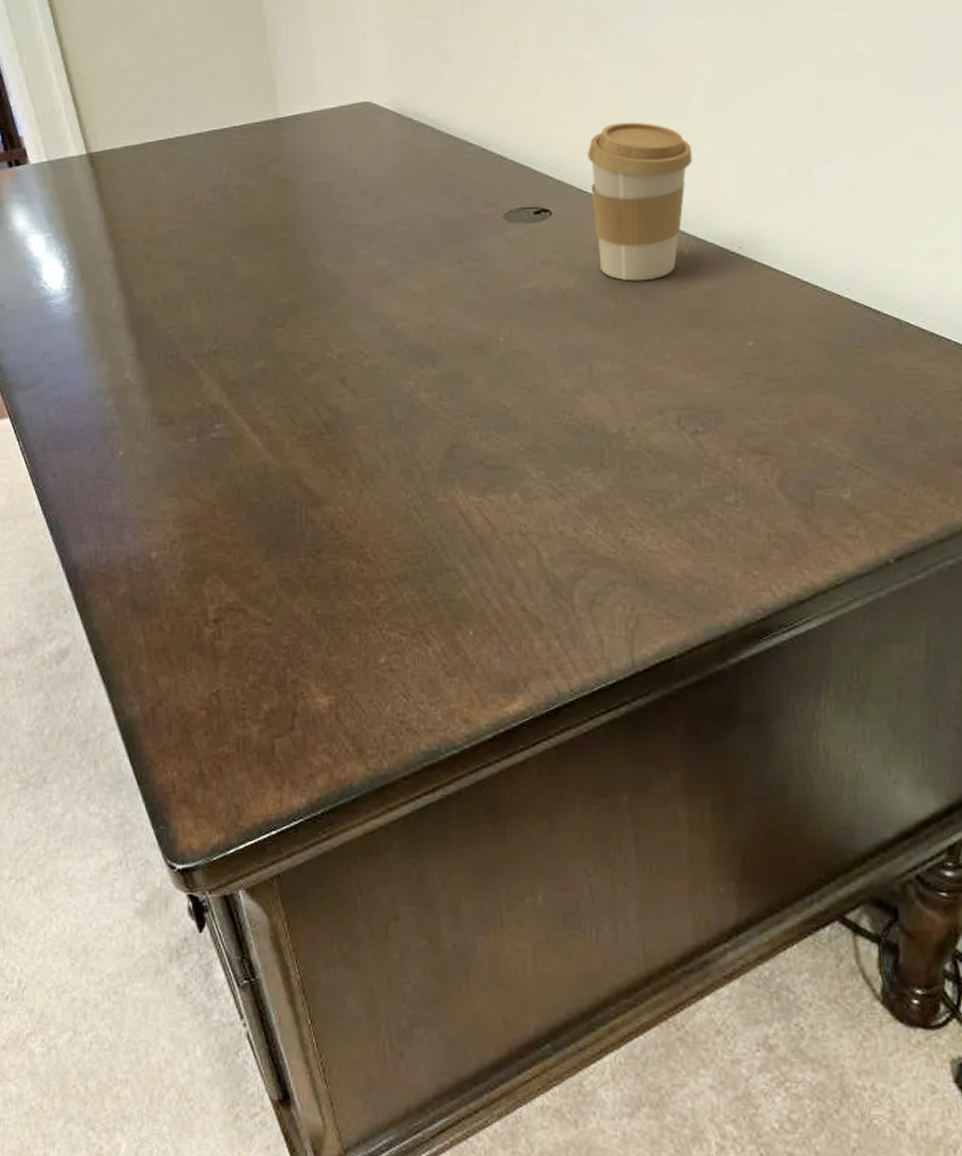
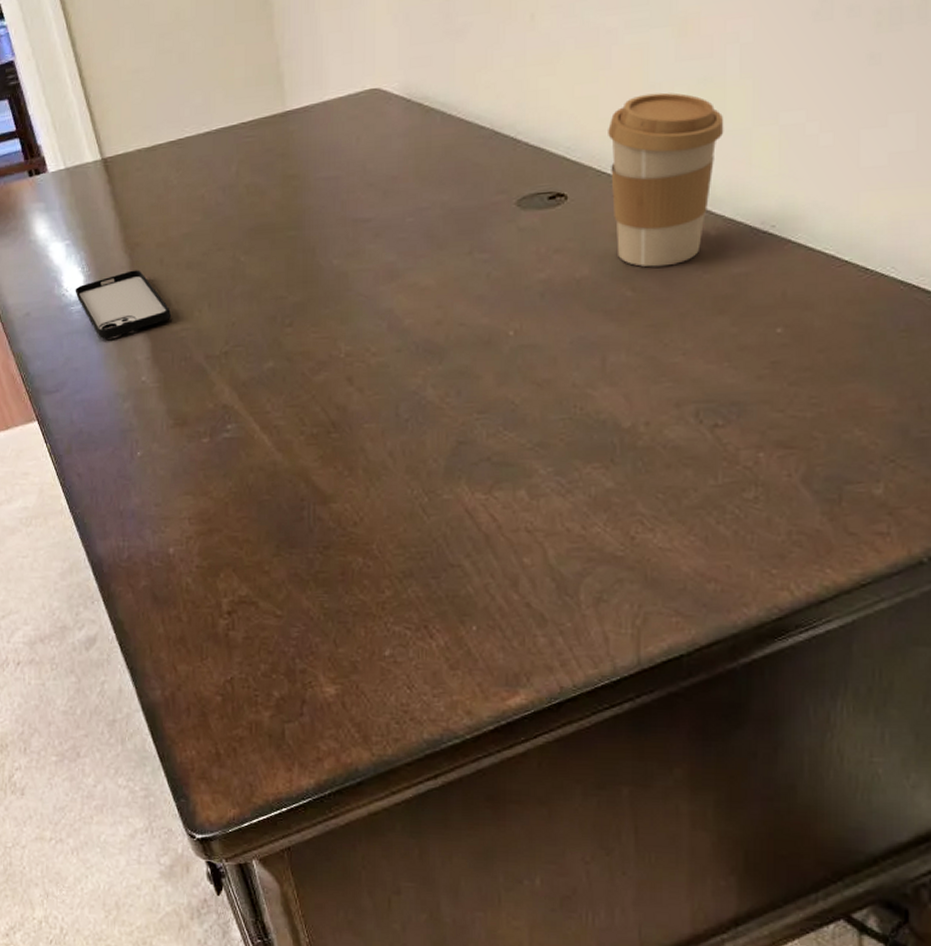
smartphone: none [55,265,157,335] -> present [75,270,171,340]

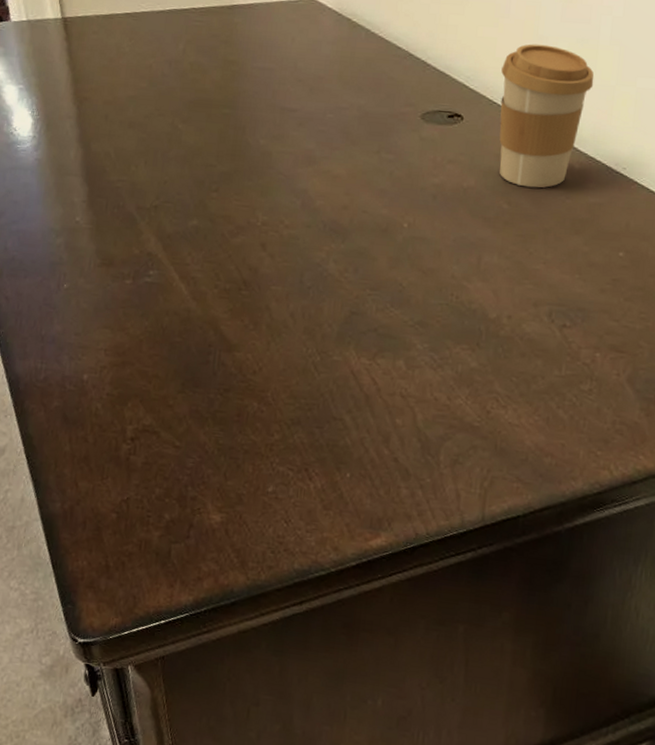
smartphone: present [75,270,171,340] -> none [23,121,110,179]

